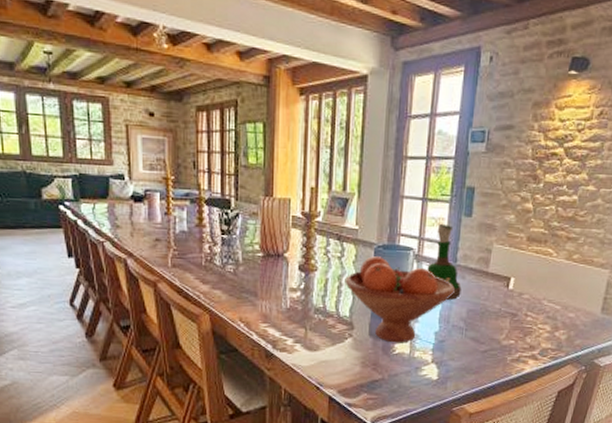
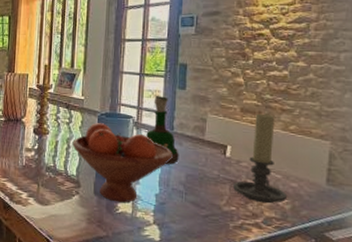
candle holder: none [513,242,565,335] -> present [232,113,288,204]

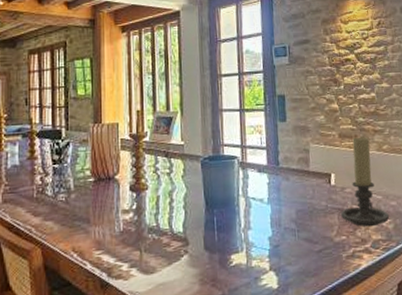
fruit bowl: present [72,123,173,203] -> none [175,168,281,255]
grog bottle: present [146,96,179,164] -> none [252,131,288,203]

